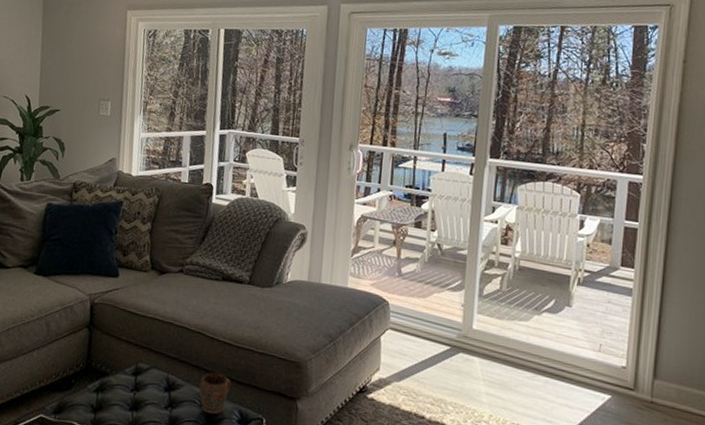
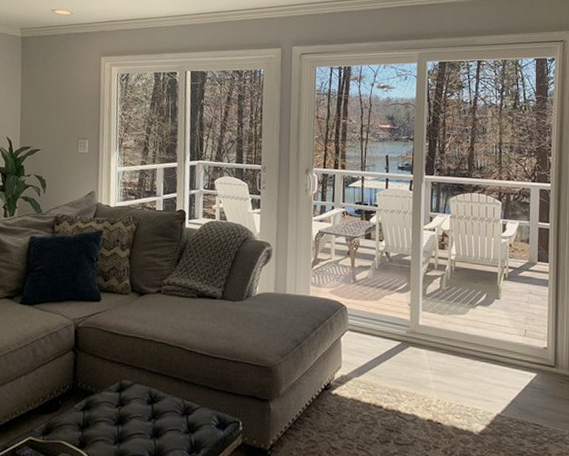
mug: present [199,372,232,415] -> none [180,382,210,422]

